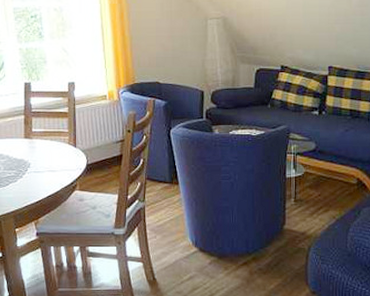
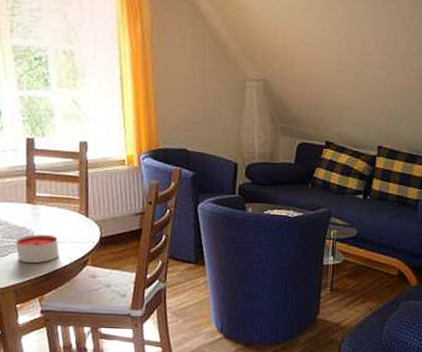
candle: none [16,164,52,191] -> present [16,234,59,264]

